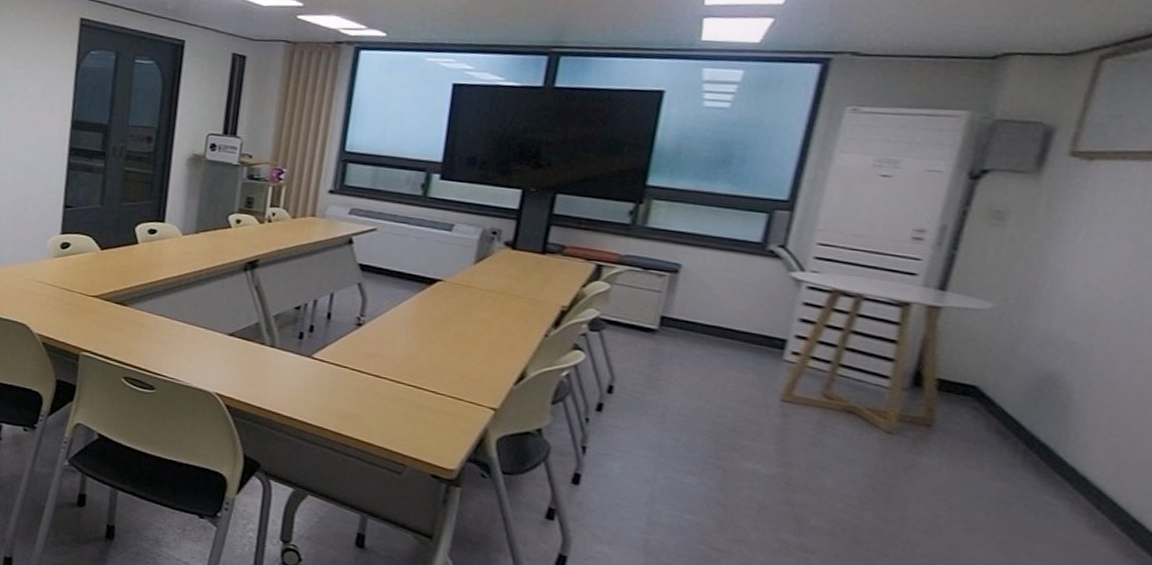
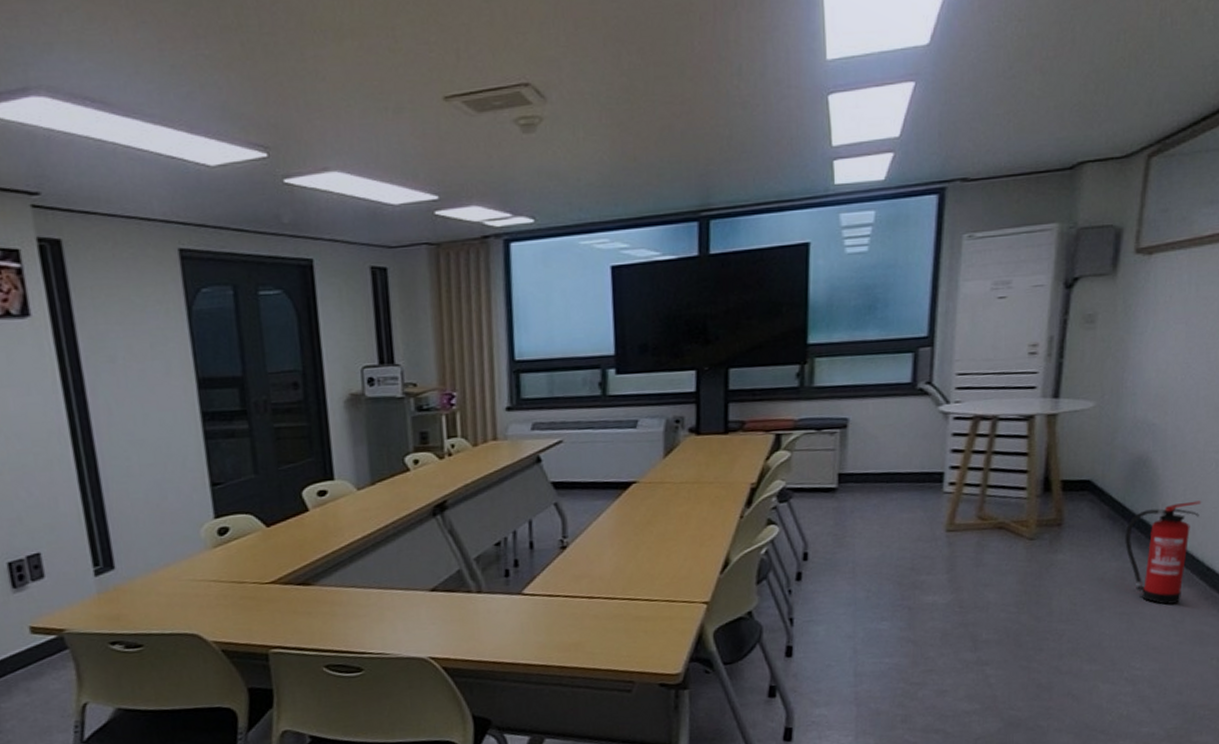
fire extinguisher: none [1016,434,1133,550] -> present [1125,500,1201,605]

